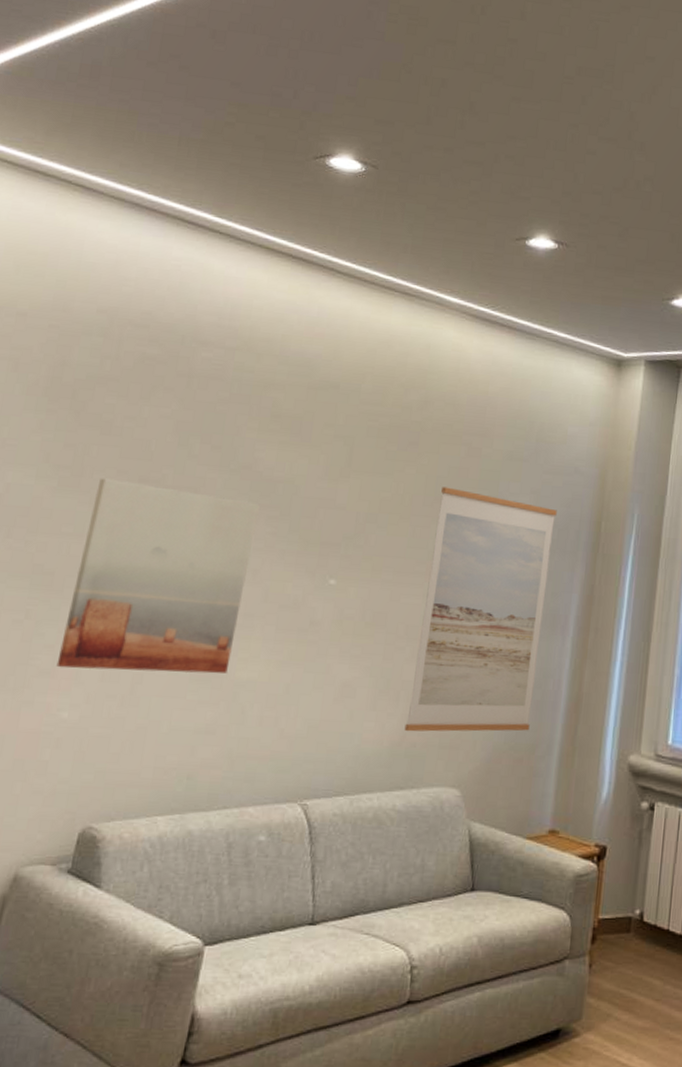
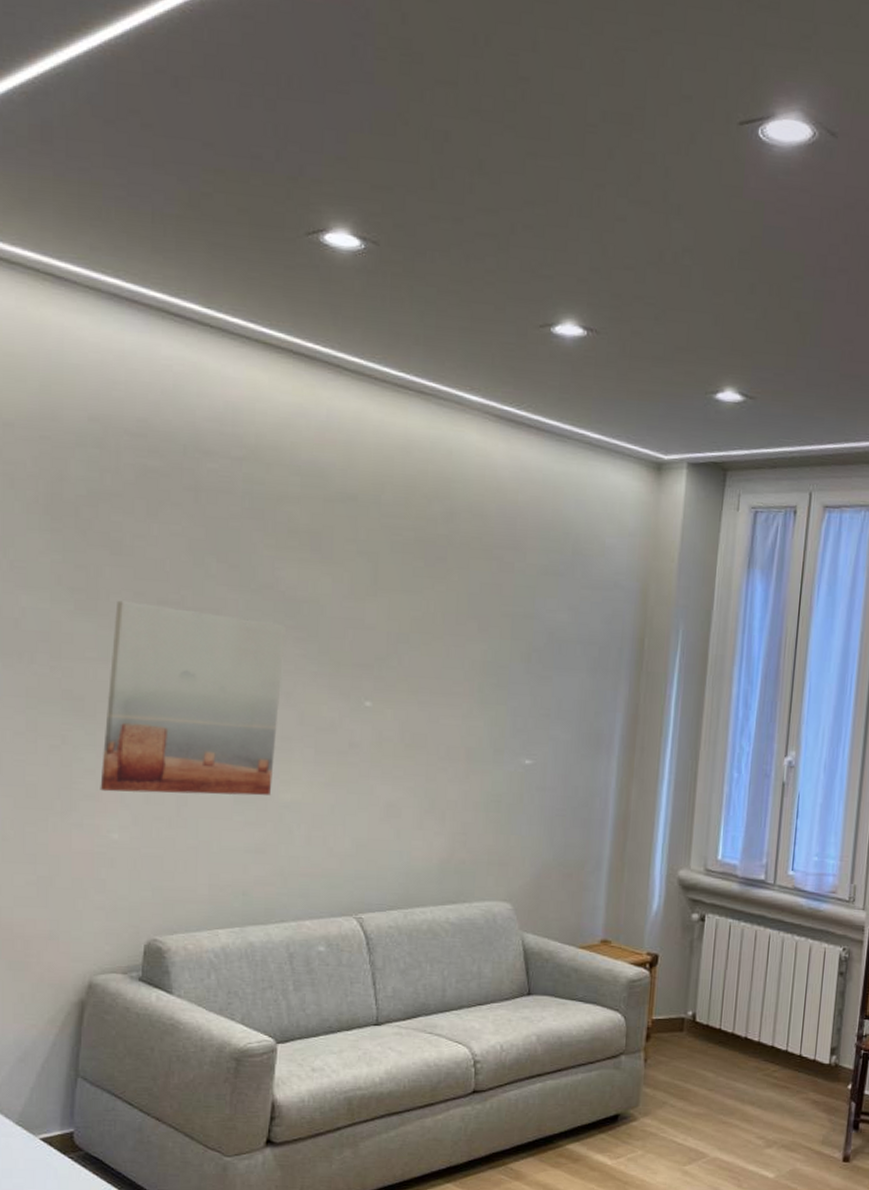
wall art: present [404,487,557,732] -> none [452,604,597,850]

